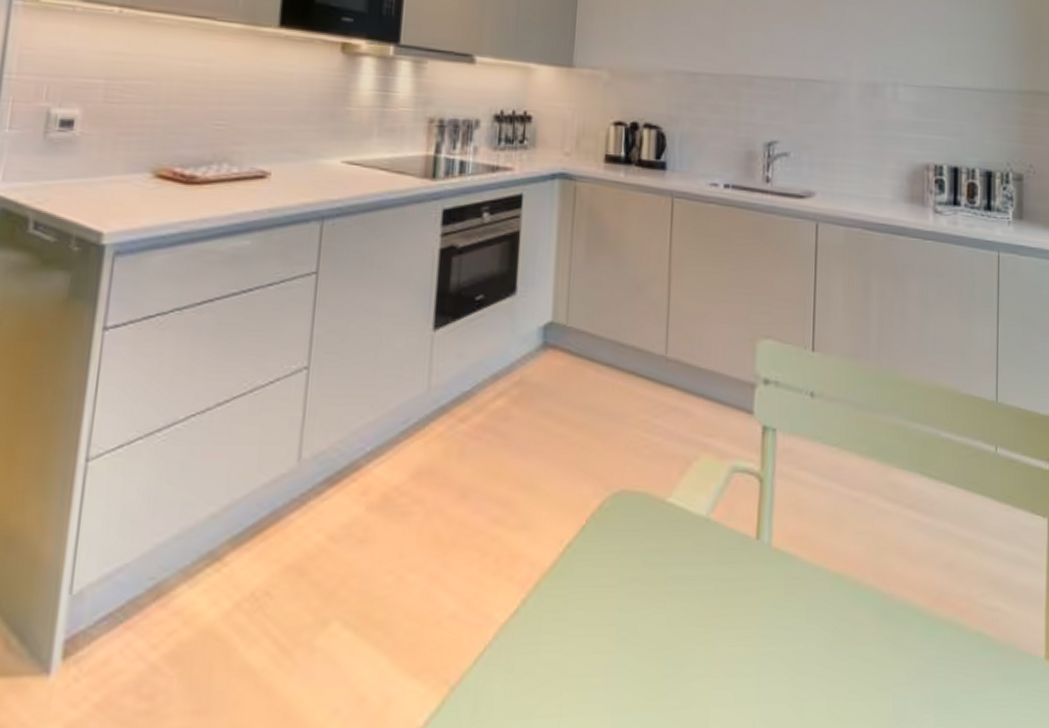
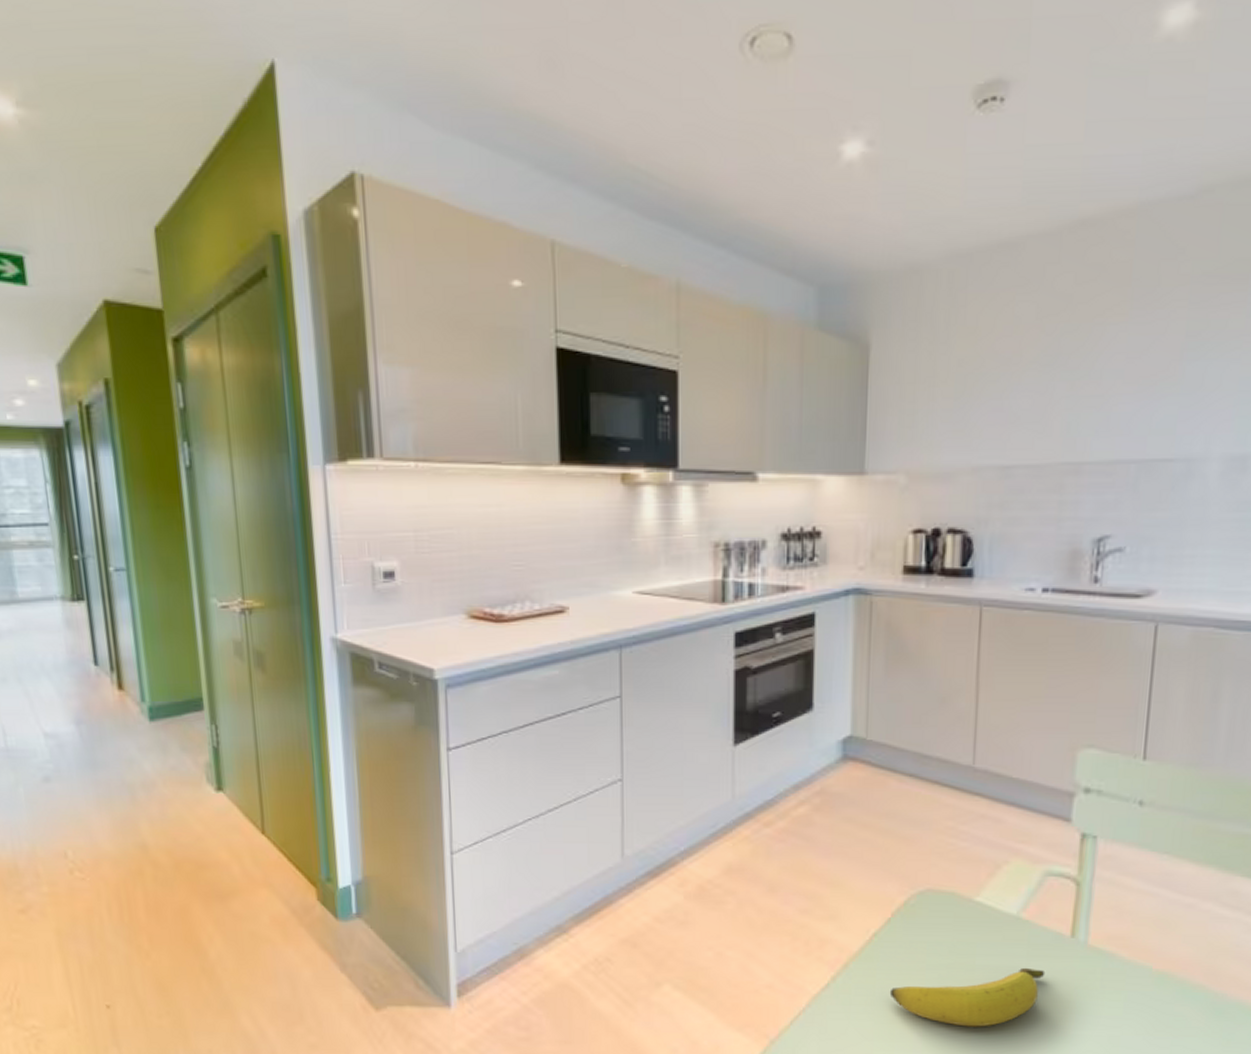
banana: none [581,576,734,651] -> present [889,967,1046,1027]

